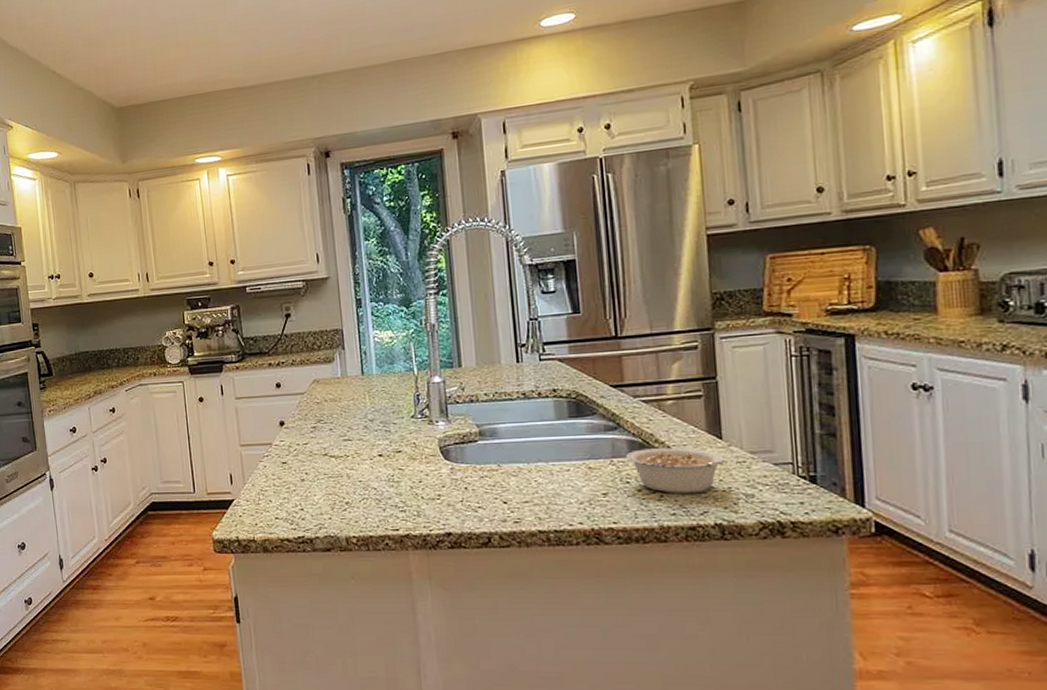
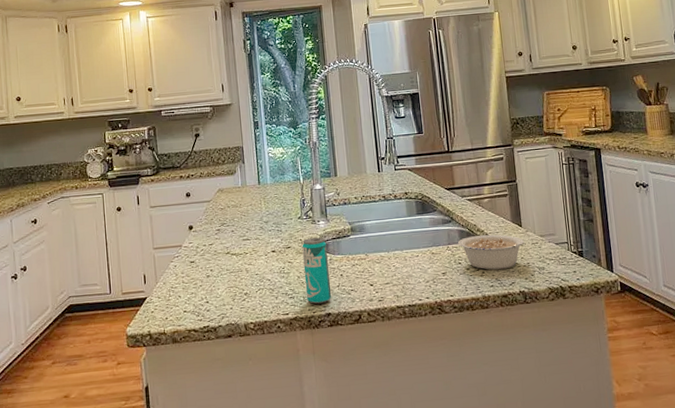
beverage can: none [415,441,453,520] -> present [302,237,332,304]

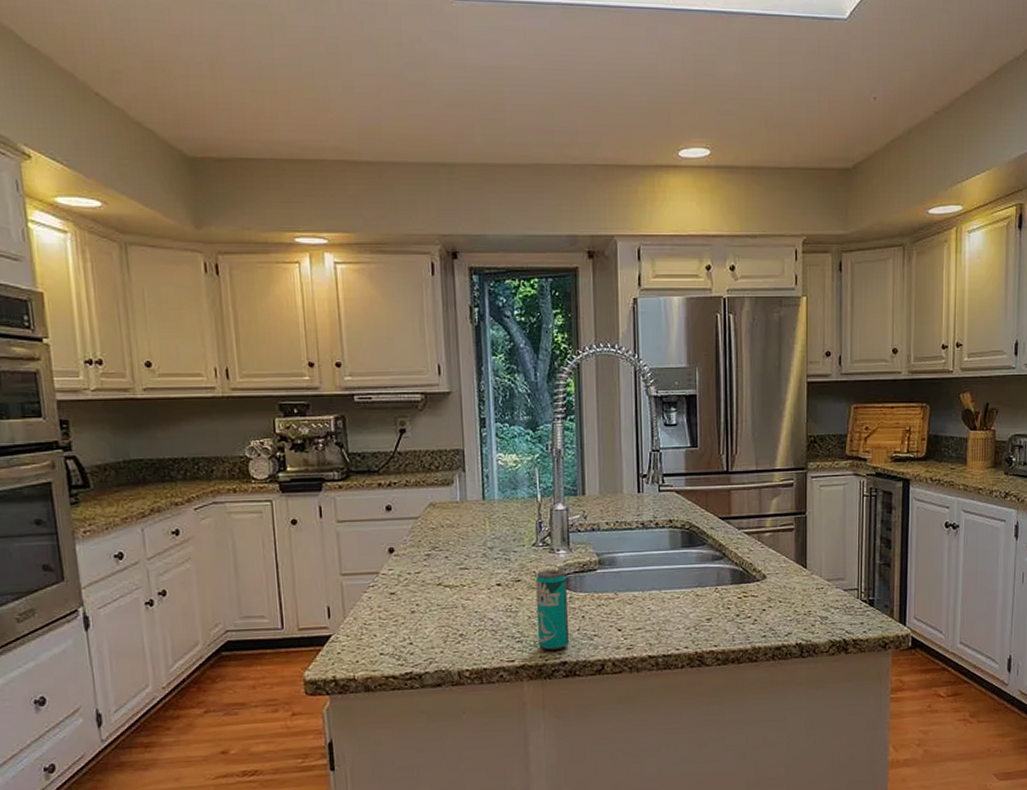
legume: present [457,234,526,270] -> none [728,576,809,617]

